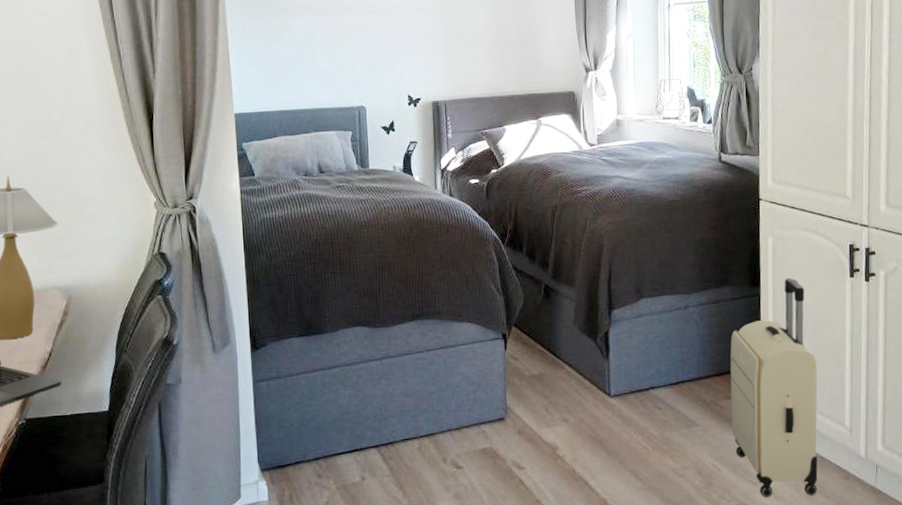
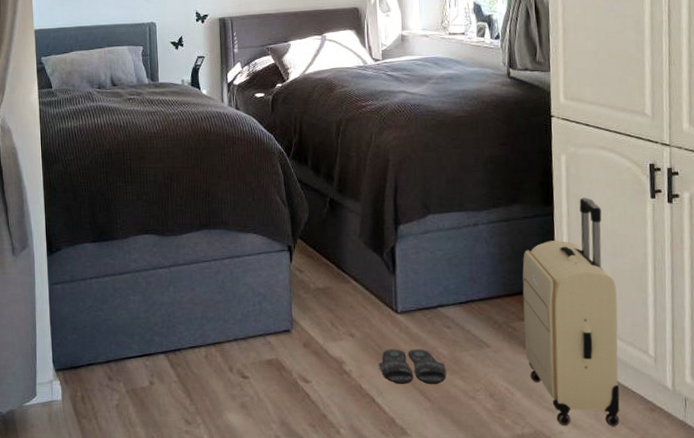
slippers: none [591,430,657,466] -> present [378,348,446,384]

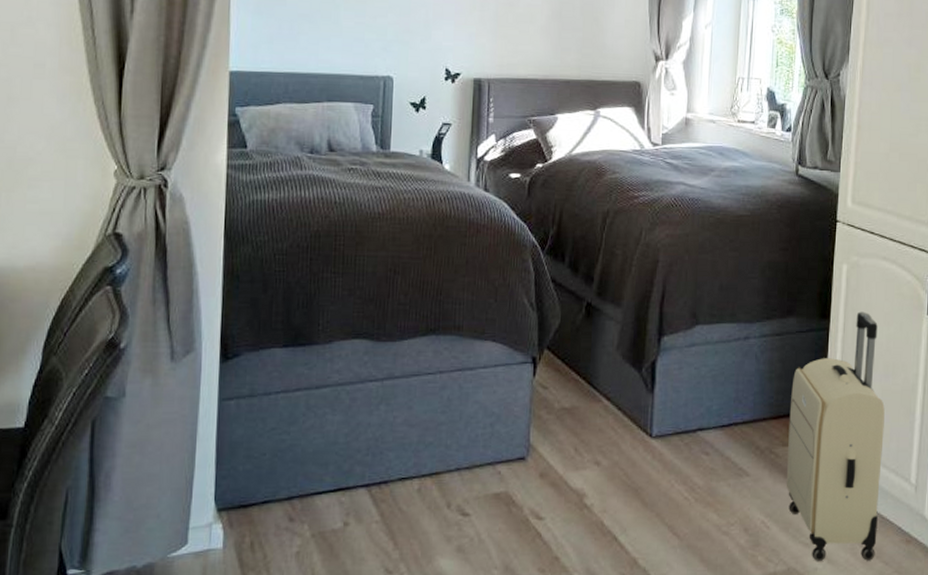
slippers: present [378,348,446,384] -> none [625,478,700,519]

